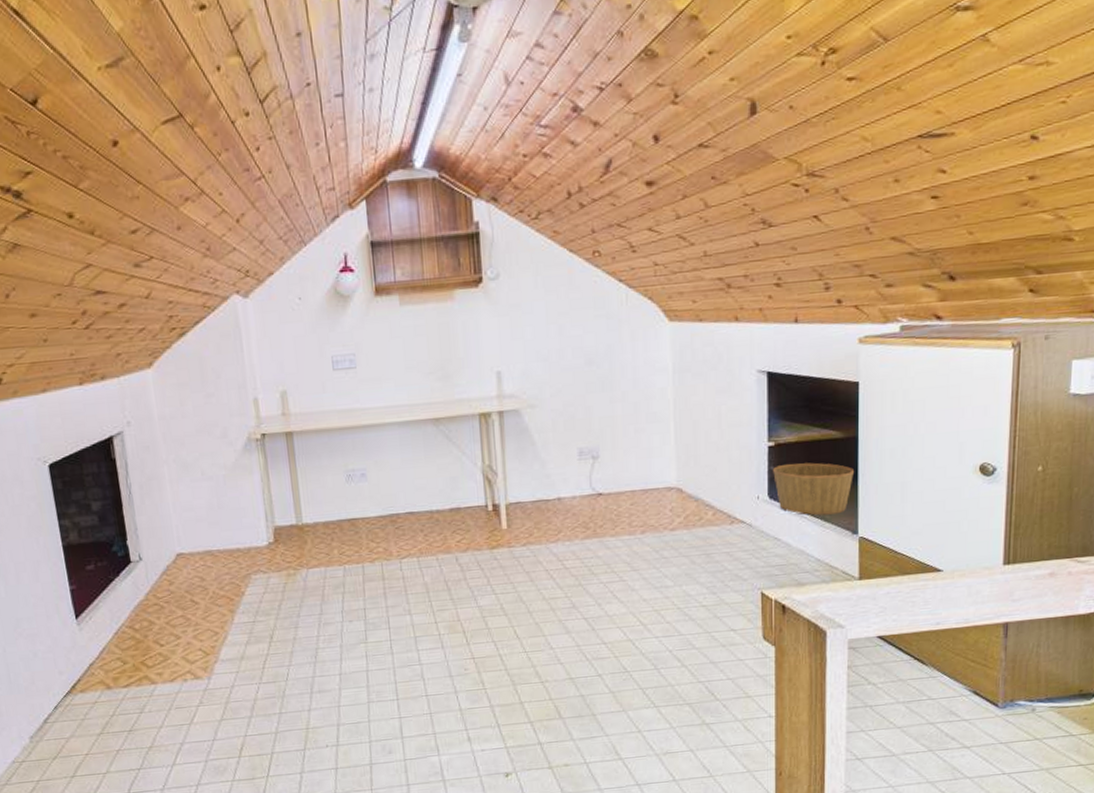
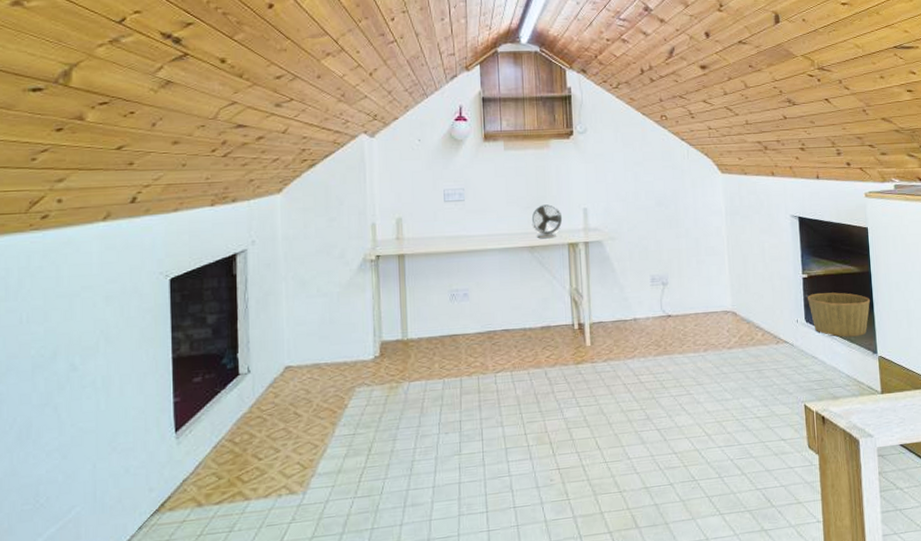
desk fan: none [435,368,472,410] -> present [531,204,563,239]

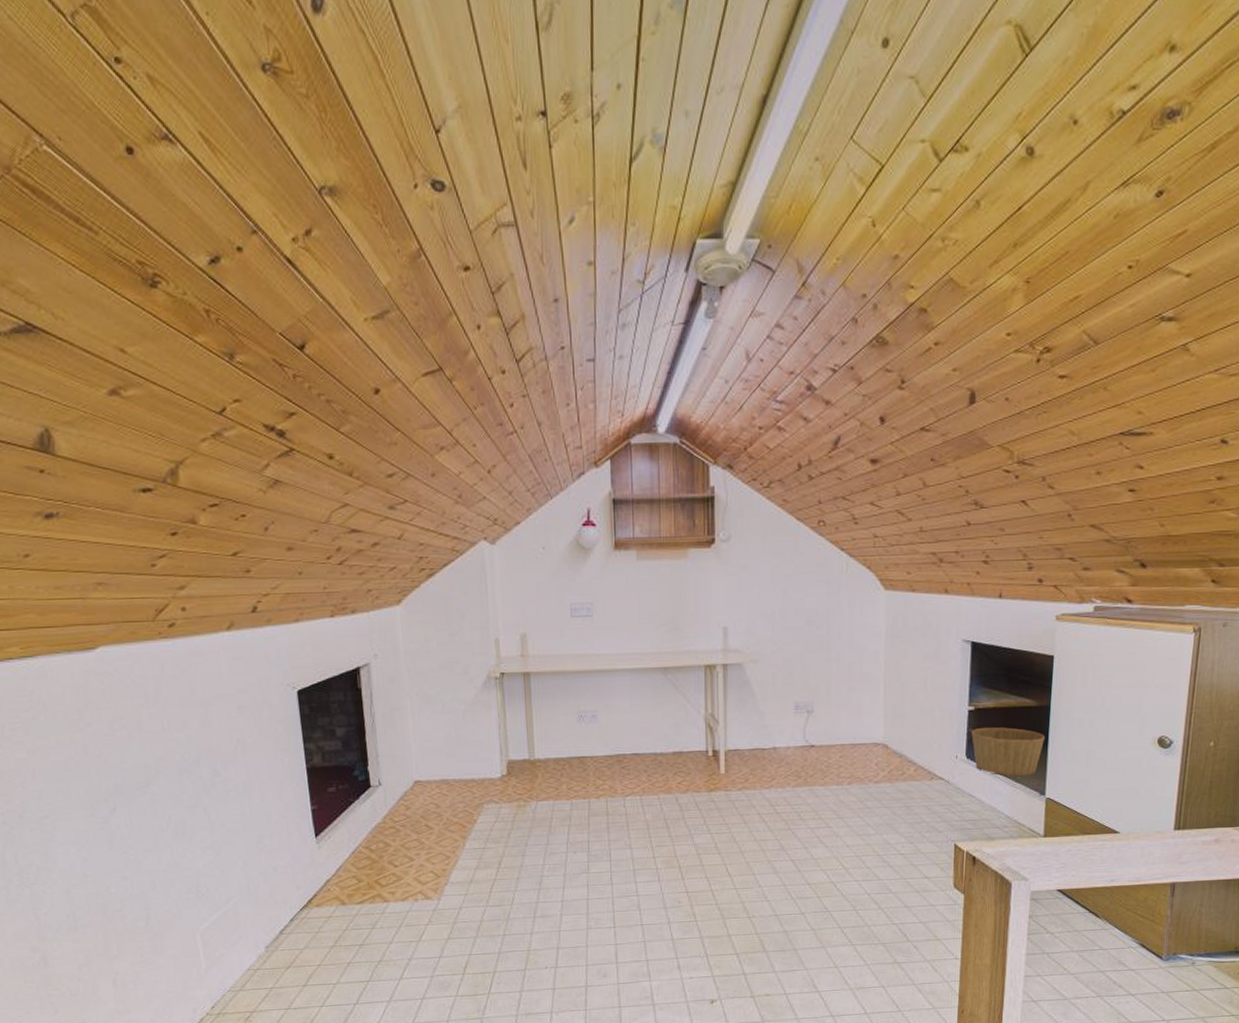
desk fan: present [531,204,563,239] -> none [665,622,700,660]

